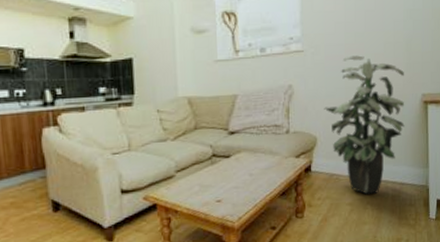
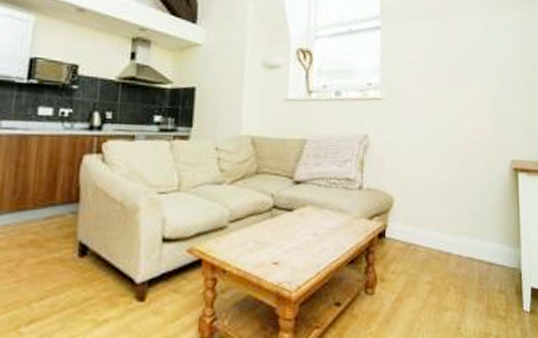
indoor plant: present [324,55,405,194] -> none [402,109,493,273]

